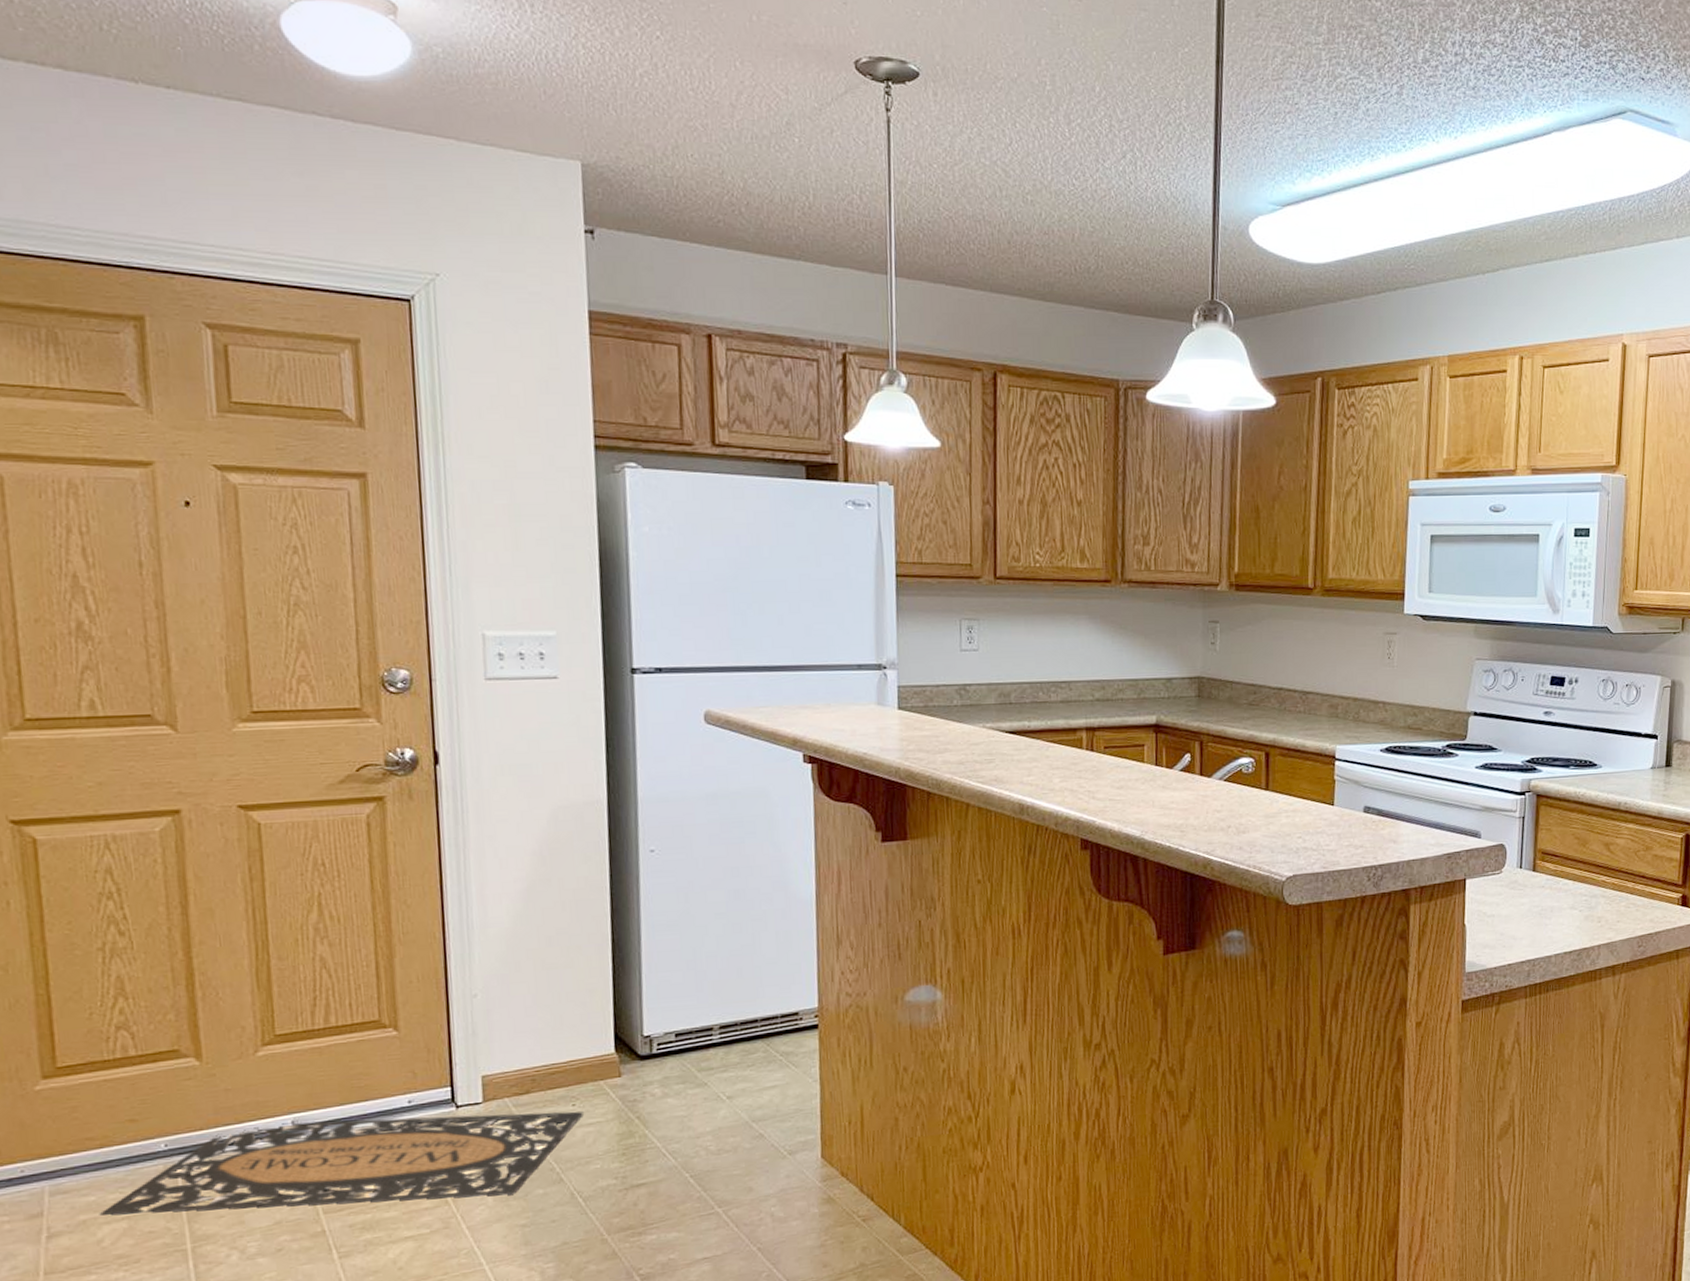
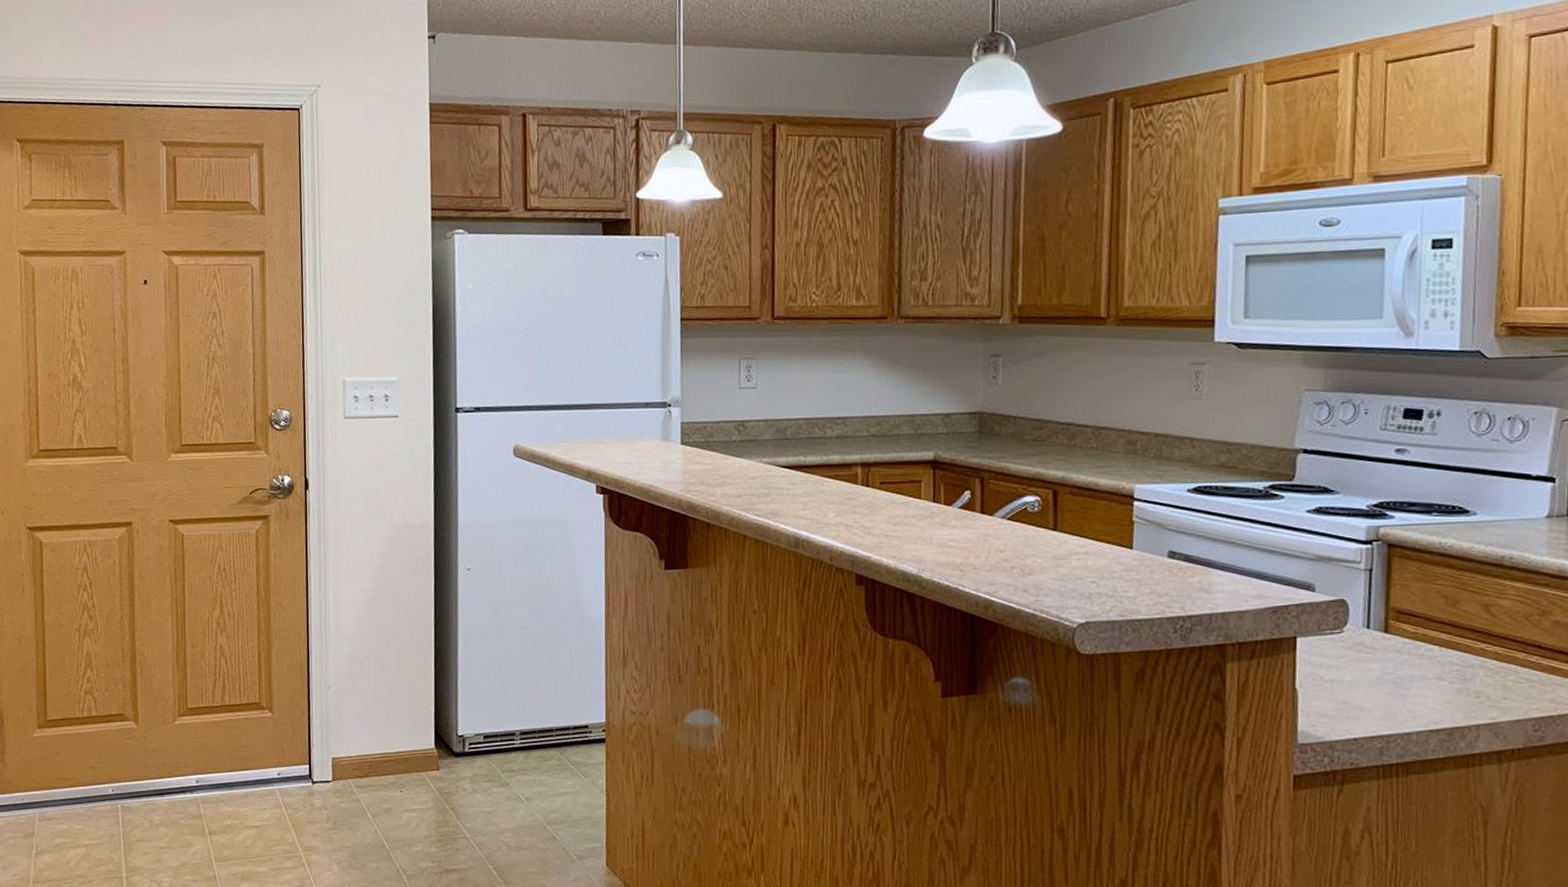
doormat: present [100,1111,583,1215] -> none [69,782,409,865]

